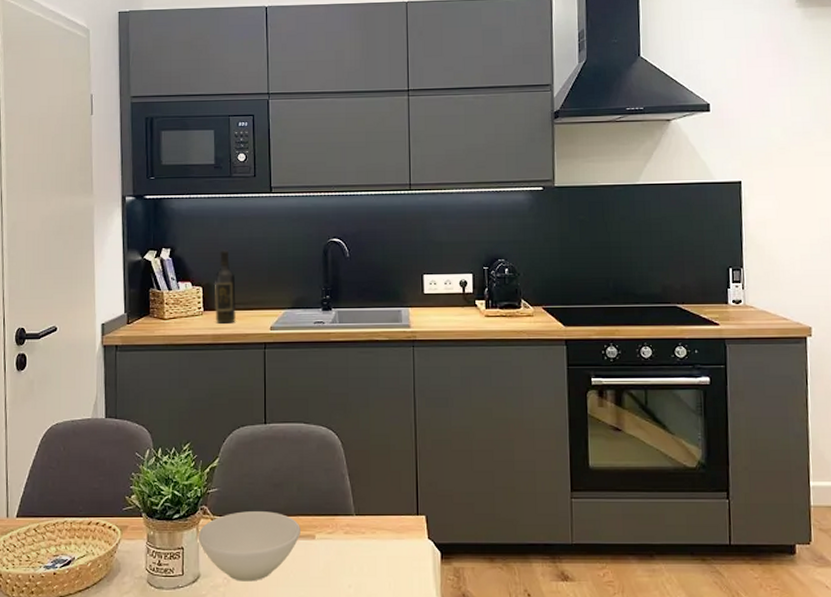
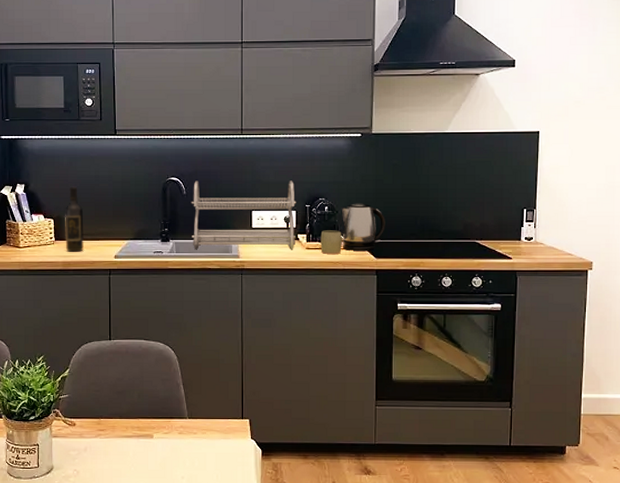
bowl: present [198,511,300,582] -> none [51,414,140,473]
dish rack: none [355,240,473,320] -> present [191,180,297,250]
mug: none [501,295,526,322] -> present [320,230,342,254]
kettle: none [524,264,574,318] -> present [342,203,385,251]

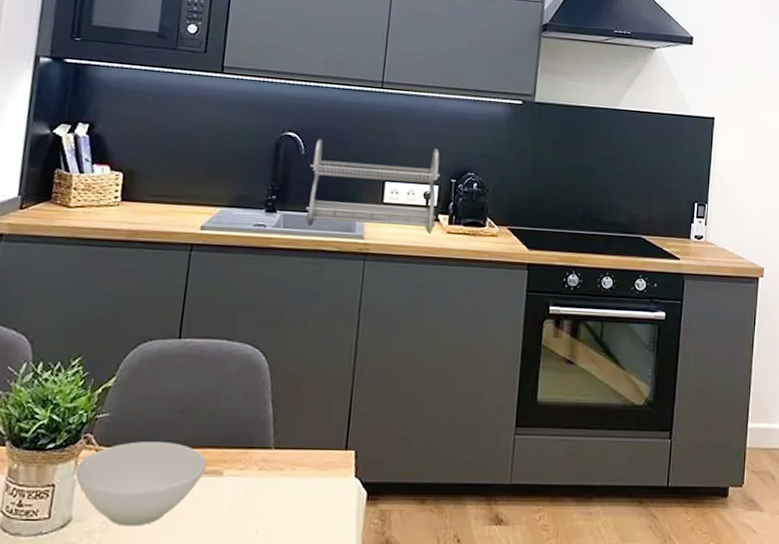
bowl: none [51,414,140,473] -> present [75,441,207,526]
wine bottle: present [65,187,85,252] -> none [135,133,166,218]
mug: present [320,230,342,254] -> none [464,211,491,242]
kettle: present [342,203,385,251] -> none [490,181,543,240]

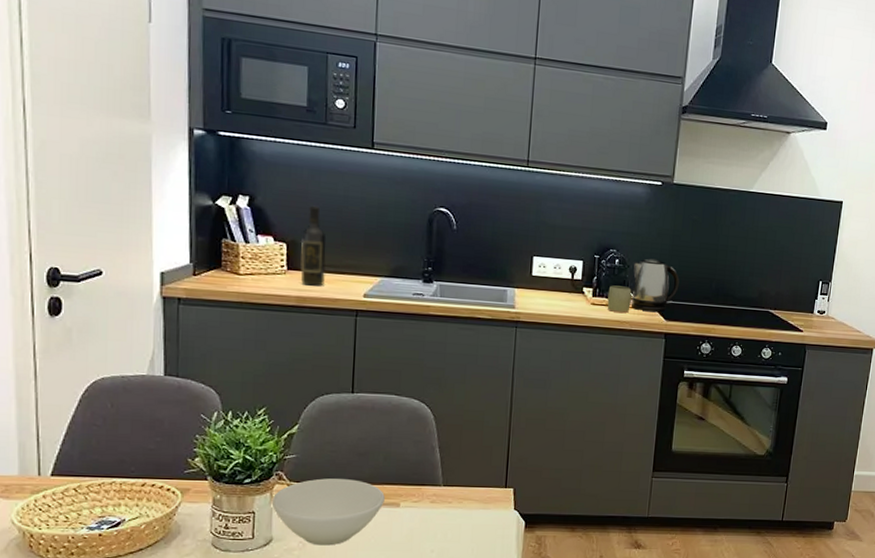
wine bottle: none [135,133,166,218] -> present [301,206,327,286]
dish rack: present [306,138,441,232] -> none [460,214,585,304]
mug: none [464,211,491,242] -> present [607,285,632,313]
kettle: none [490,181,543,240] -> present [630,258,680,312]

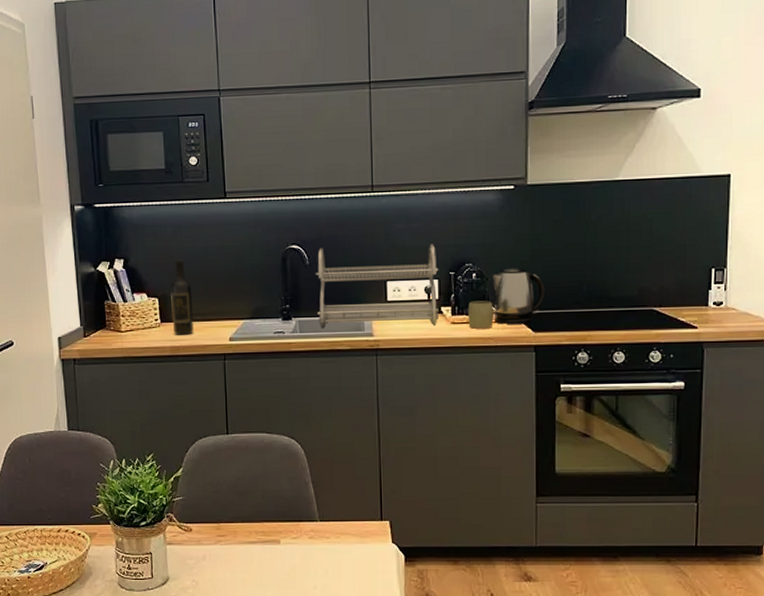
bowl: present [271,478,385,546] -> none [165,518,266,584]
dish rack: none [460,214,585,304] -> present [315,244,439,329]

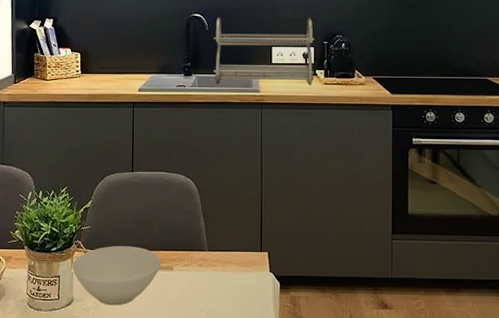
bowl: none [165,518,266,584] -> present [72,246,161,306]
wine bottle: present [171,260,195,335] -> none [91,22,110,85]
mug: present [468,300,494,329] -> none [338,66,358,89]
kettle: present [493,268,545,324] -> none [358,40,400,86]

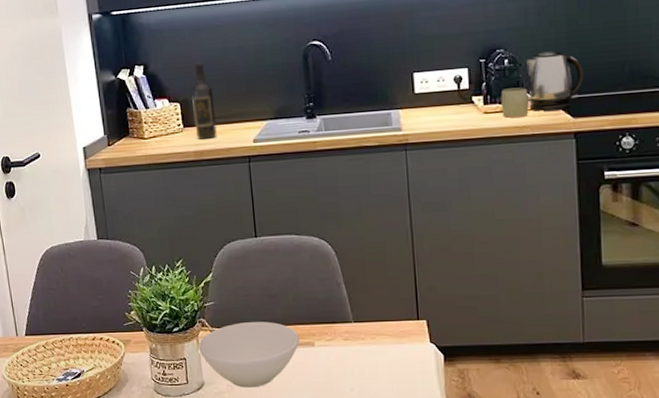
wine bottle: none [91,22,110,85] -> present [192,63,218,140]
dish rack: present [213,17,315,84] -> none [338,31,470,126]
mug: none [338,66,358,89] -> present [501,87,529,118]
kettle: none [358,40,400,86] -> present [526,51,584,111]

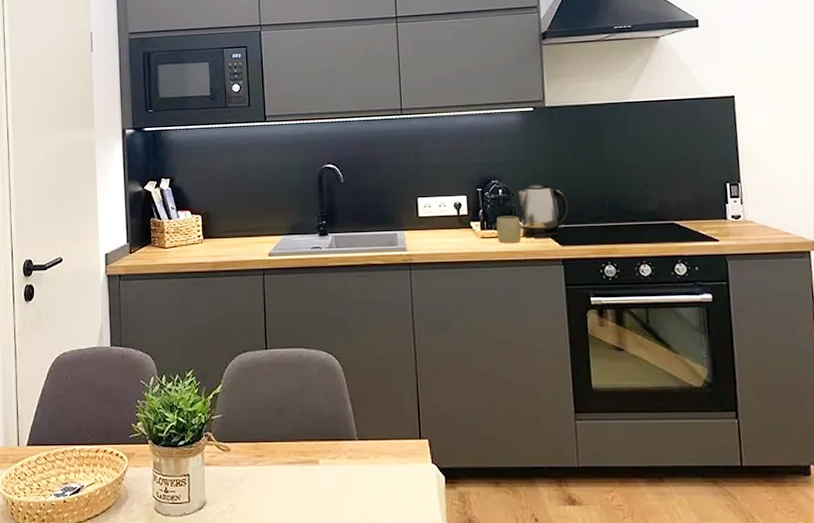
wine bottle: present [192,63,218,140] -> none [213,180,236,251]
bowl: present [198,322,300,388] -> none [203,437,304,508]

